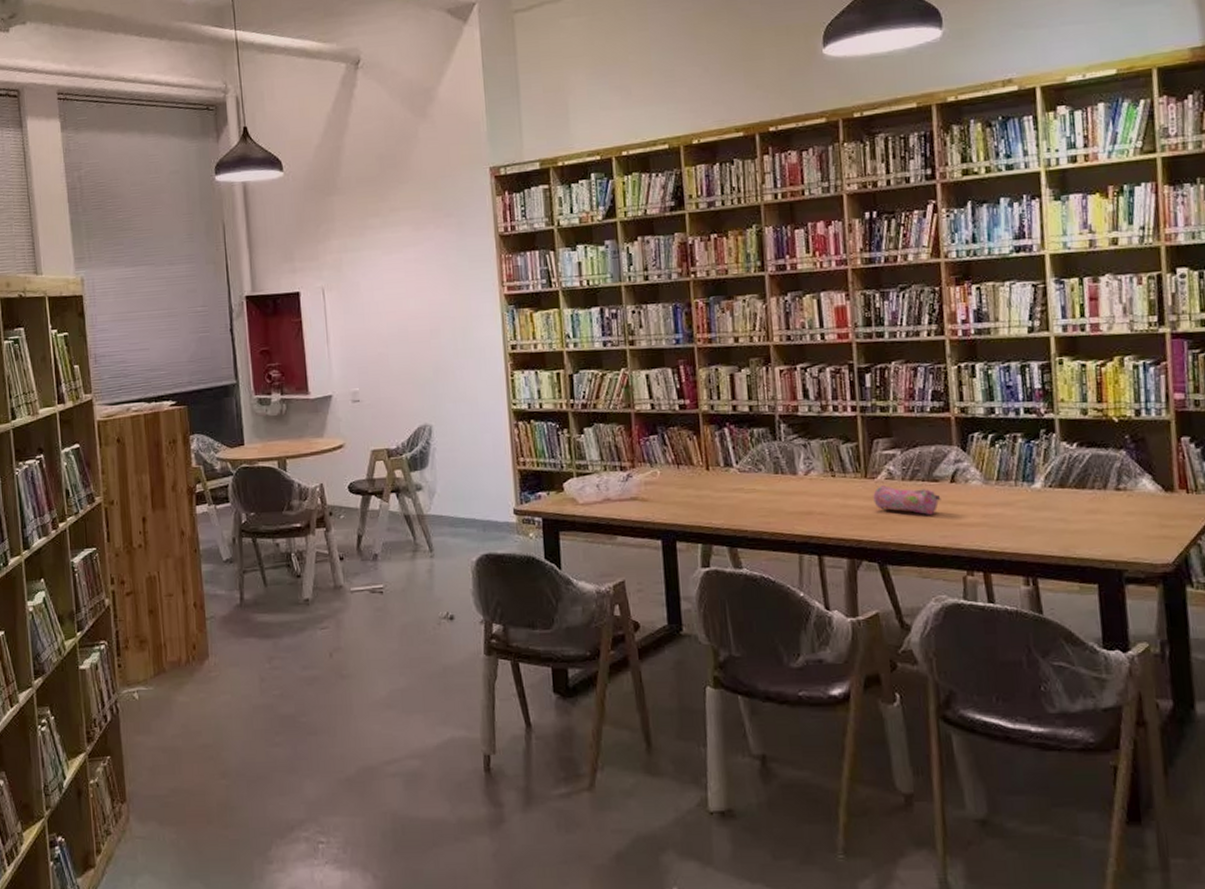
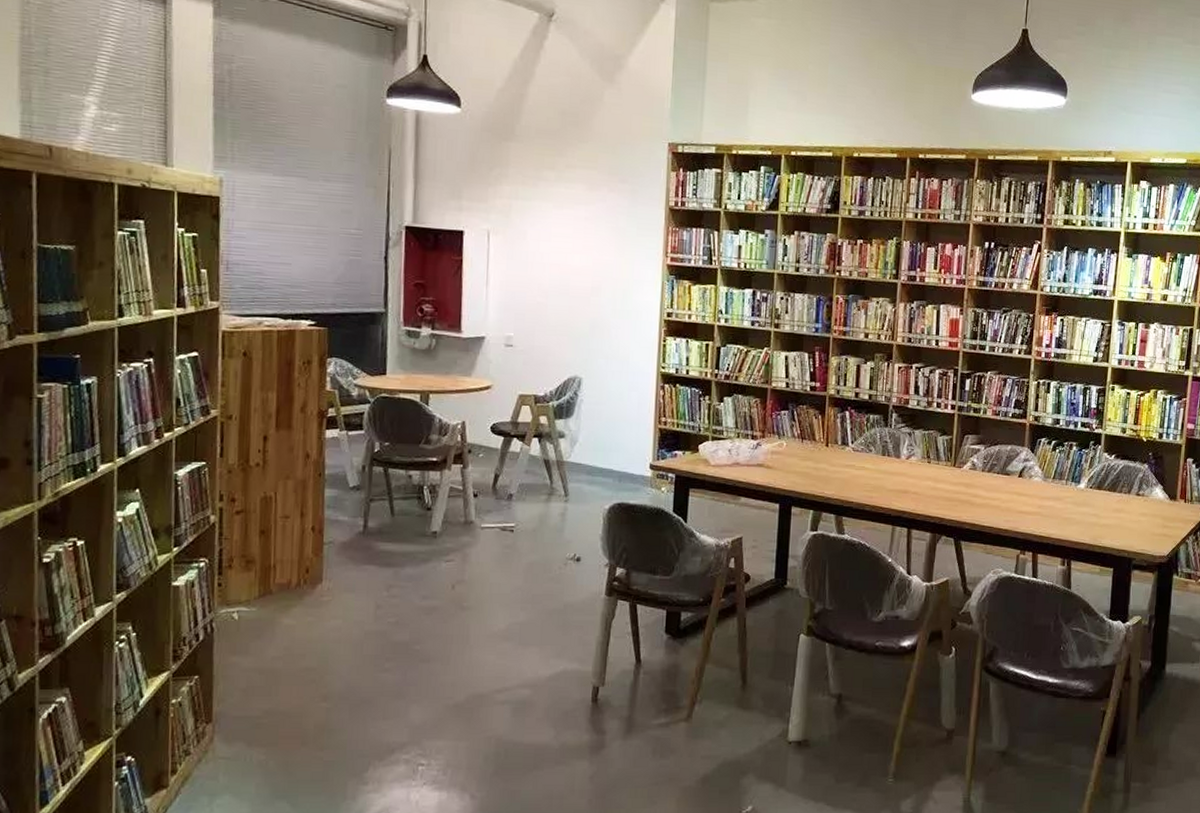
pencil case: present [873,485,941,515] -> none [958,474,1010,502]

